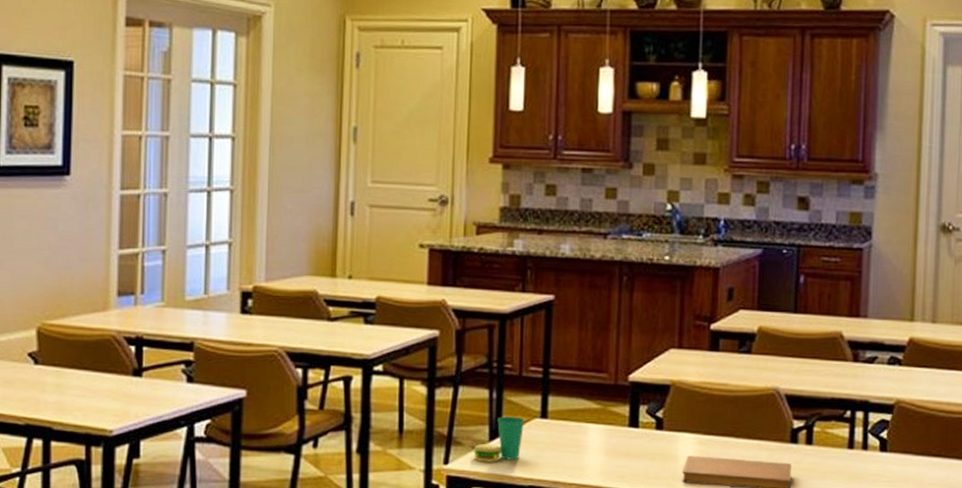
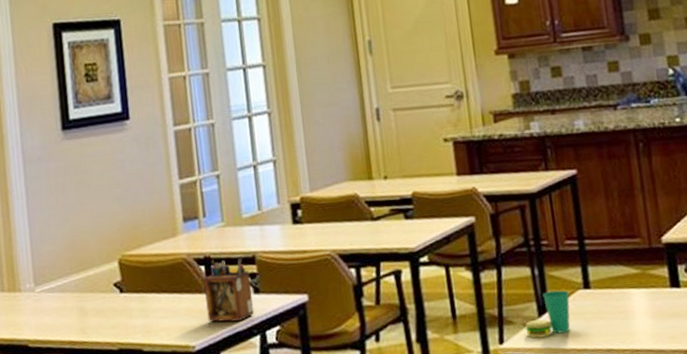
desk organizer: none [130,339,185,410] -> present [203,255,255,322]

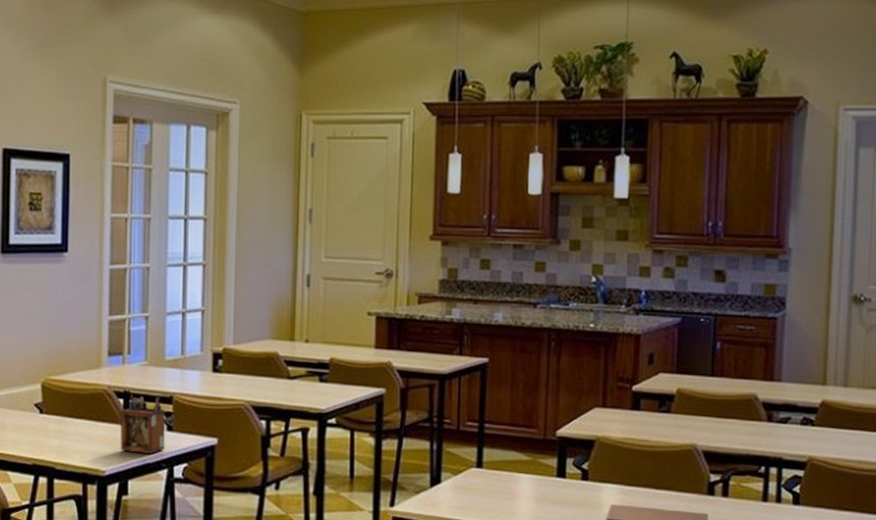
cup: present [525,289,570,338] -> none [416,465,463,506]

